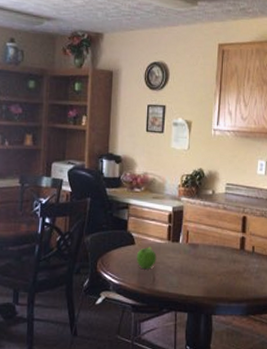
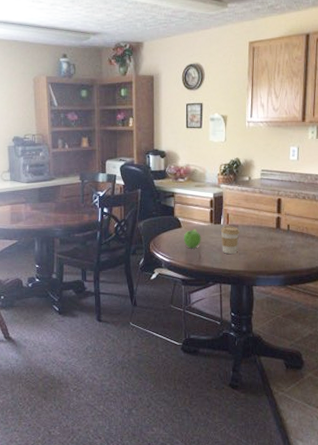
coffee cup: none [178,244,200,277] -> present [220,226,240,254]

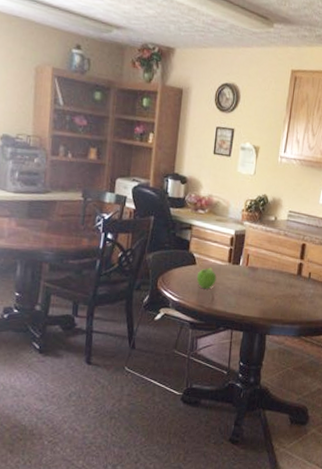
coffee cup: present [220,226,240,254] -> none [238,267,259,298]

